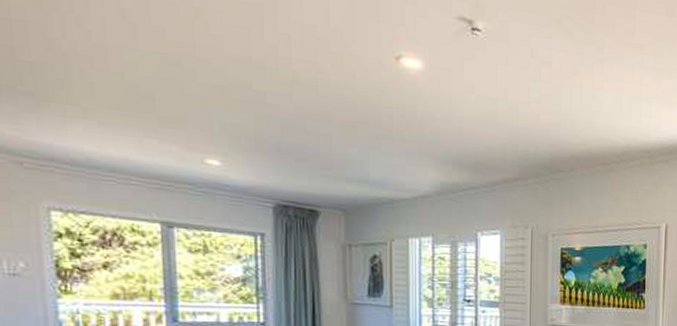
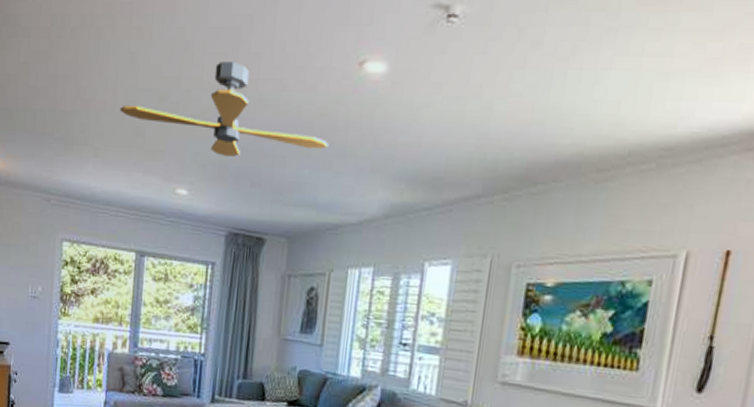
ceiling fan: none [115,35,375,131] -> present [120,62,329,157]

